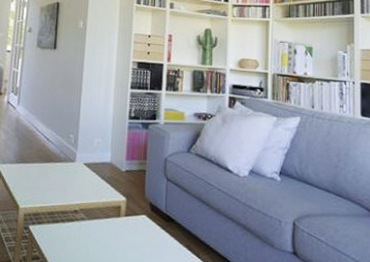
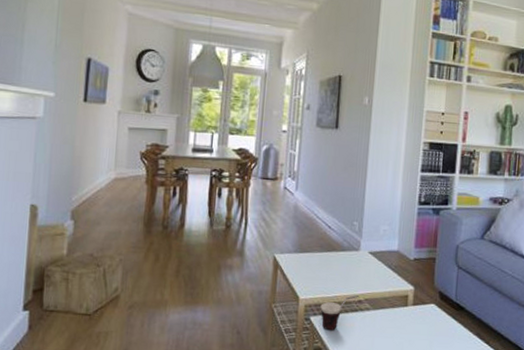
cup: none [38,205,75,239] -> present [320,295,360,330]

